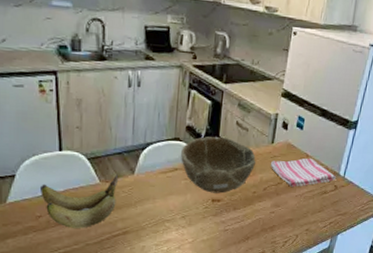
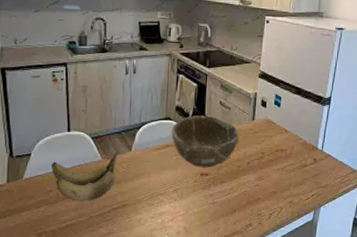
dish towel: present [270,158,337,187] -> none [252,133,315,161]

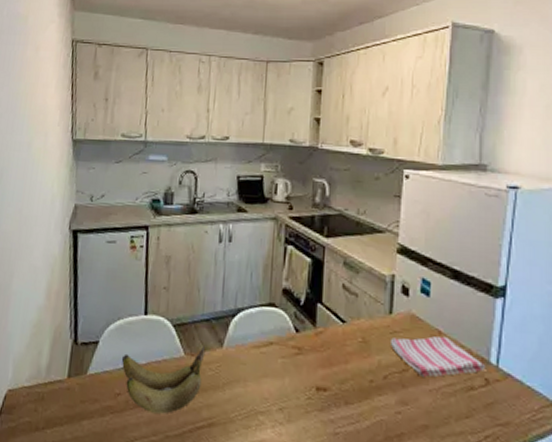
bowl: present [172,116,239,168] -> none [277,302,370,380]
dish towel: none [252,133,315,161] -> present [389,336,486,377]

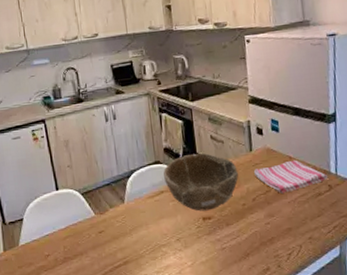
banana: present [121,346,206,414] -> none [44,205,113,264]
bowl: none [277,302,370,380] -> present [163,153,239,211]

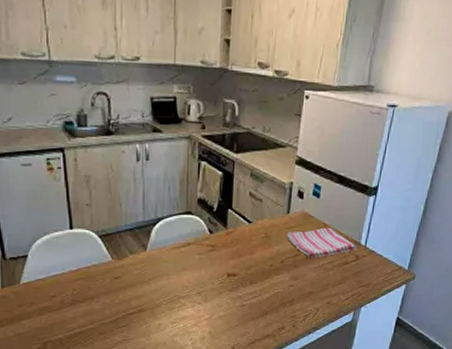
bowl: present [163,153,239,211] -> none [193,209,271,268]

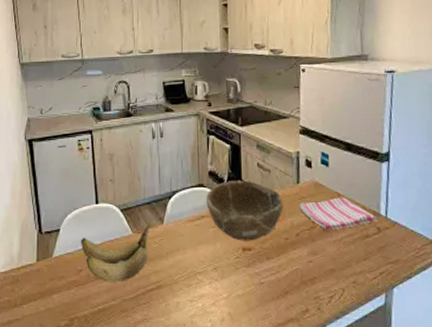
banana: none [52,251,131,307] -> present [80,224,150,282]
bowl: none [193,209,271,268] -> present [206,181,283,241]

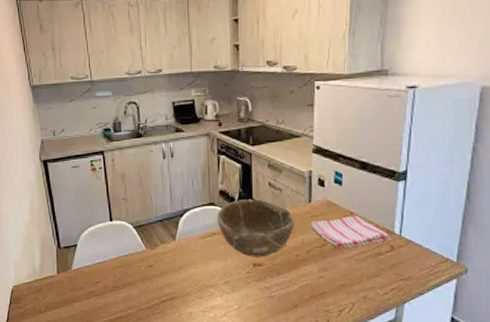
banana: present [80,224,150,282] -> none [96,241,162,293]

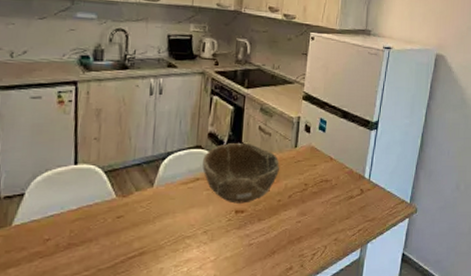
dish towel: present [310,215,391,249] -> none [294,161,362,193]

